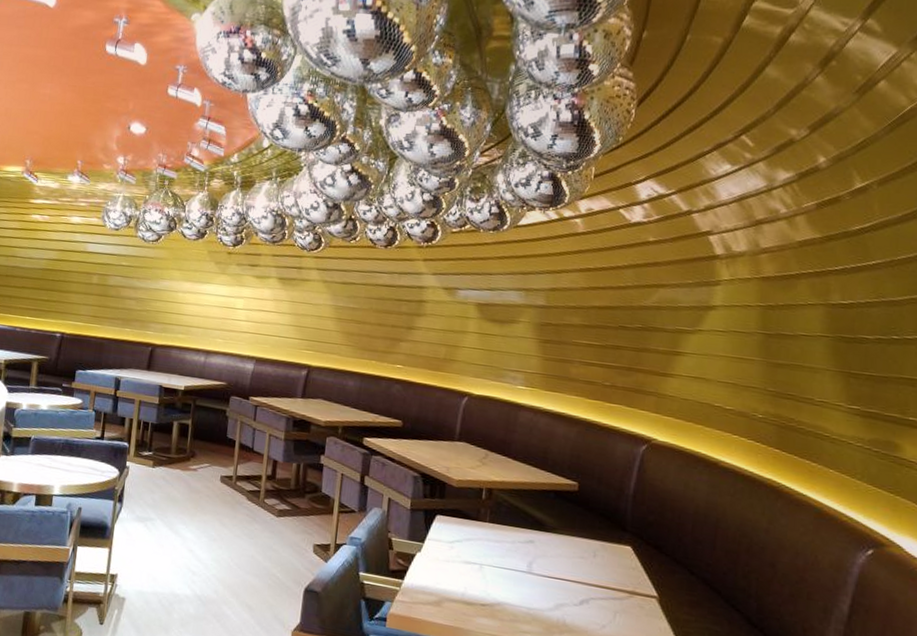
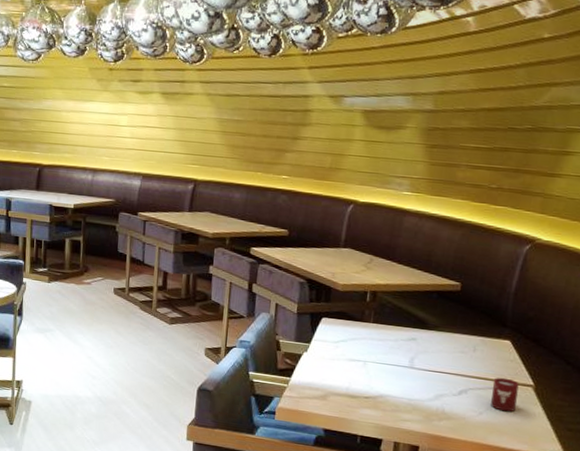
cup: none [614,586,642,626] -> present [491,377,519,412]

